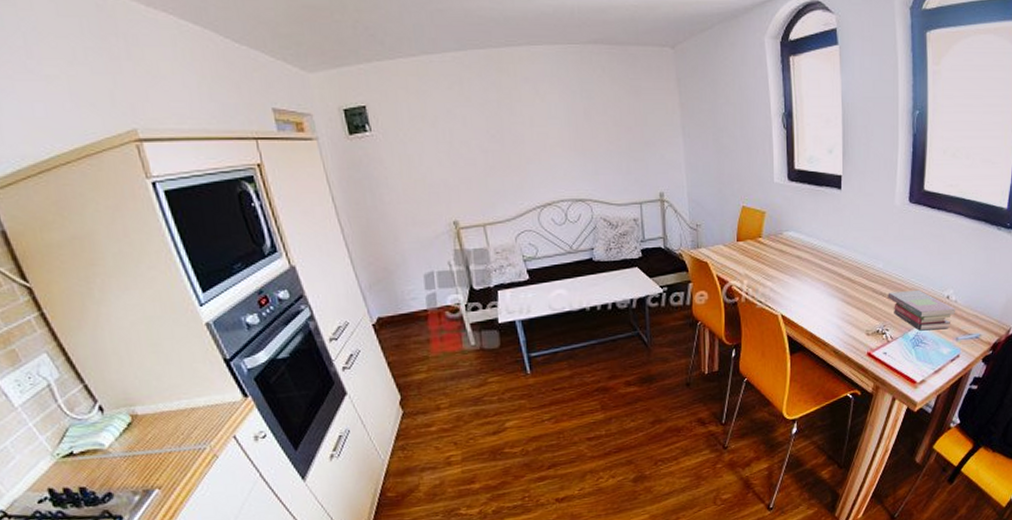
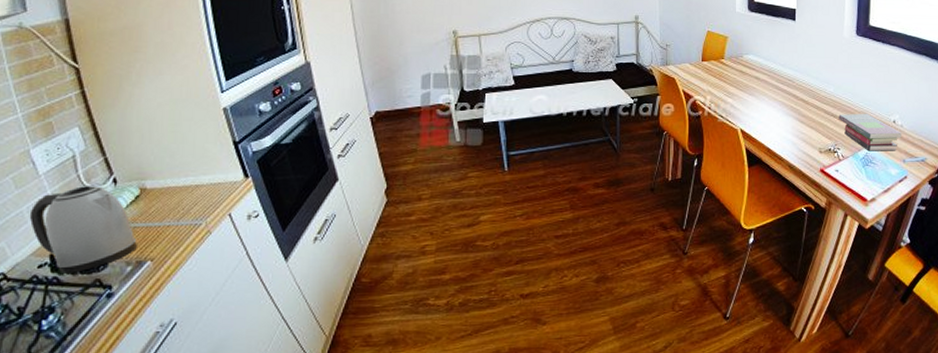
kettle: none [14,415,141,507] -> present [29,186,137,274]

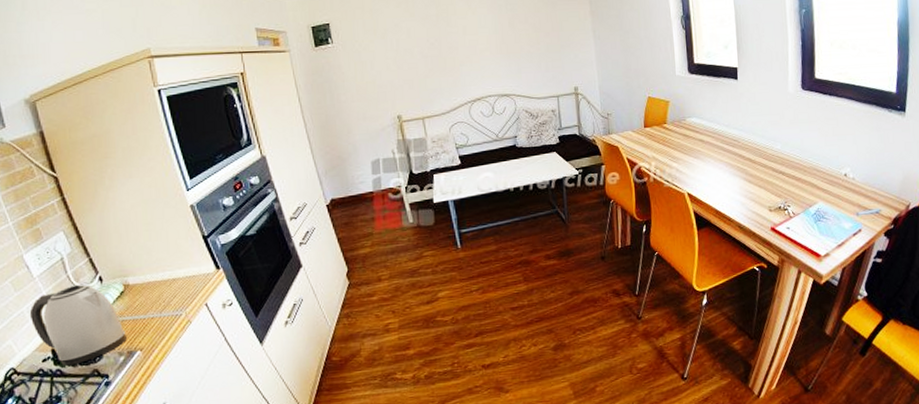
books: present [838,114,902,151] -> none [787,169,855,207]

